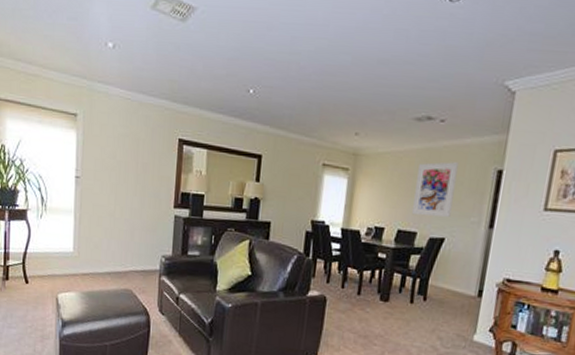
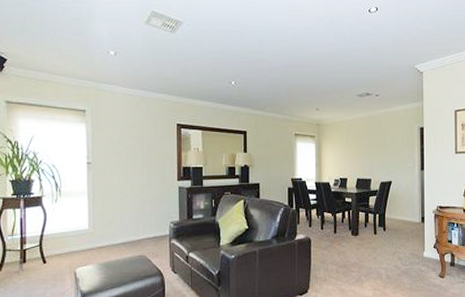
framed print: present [412,162,459,218] -> none [366,124,393,166]

